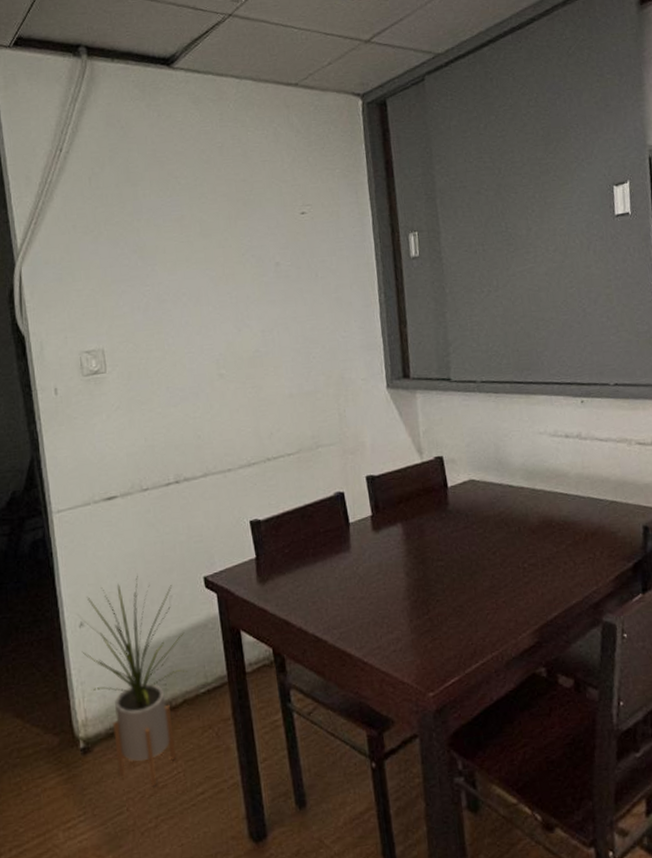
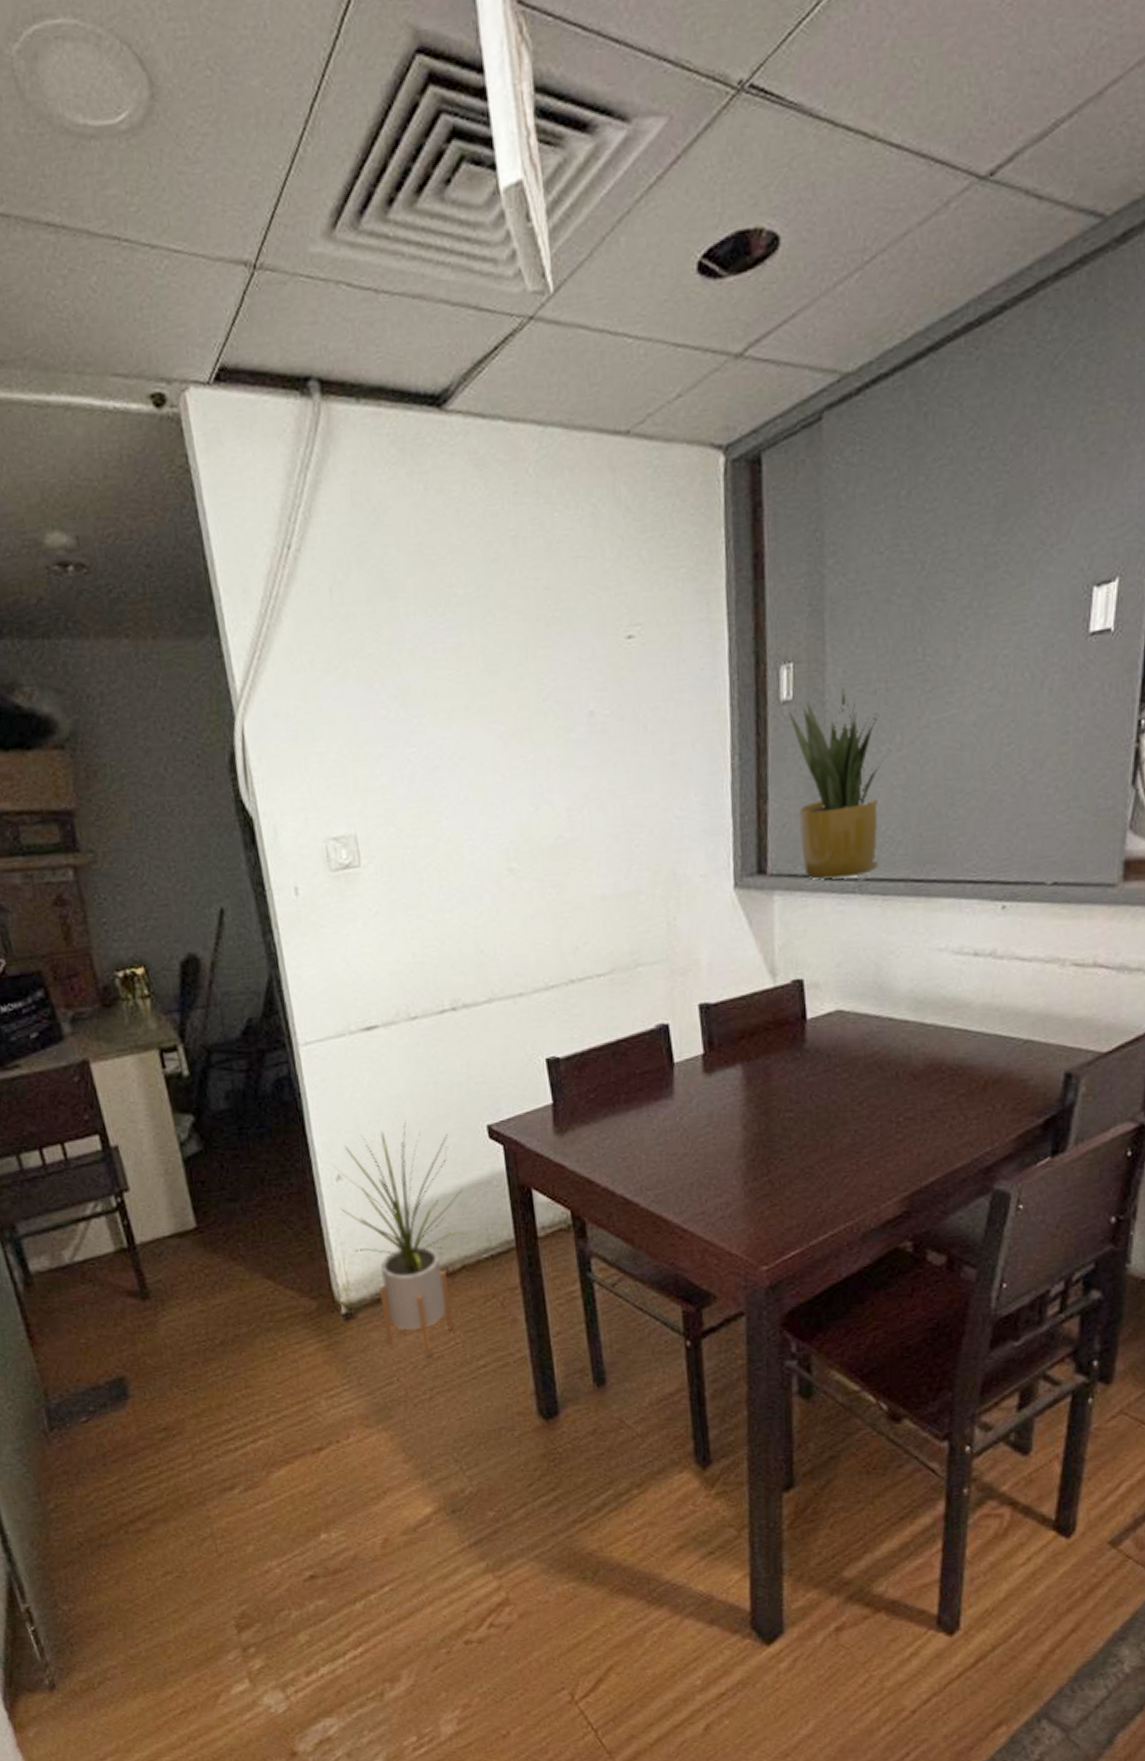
planter: none [417,249,490,382] -> present [788,688,883,880]

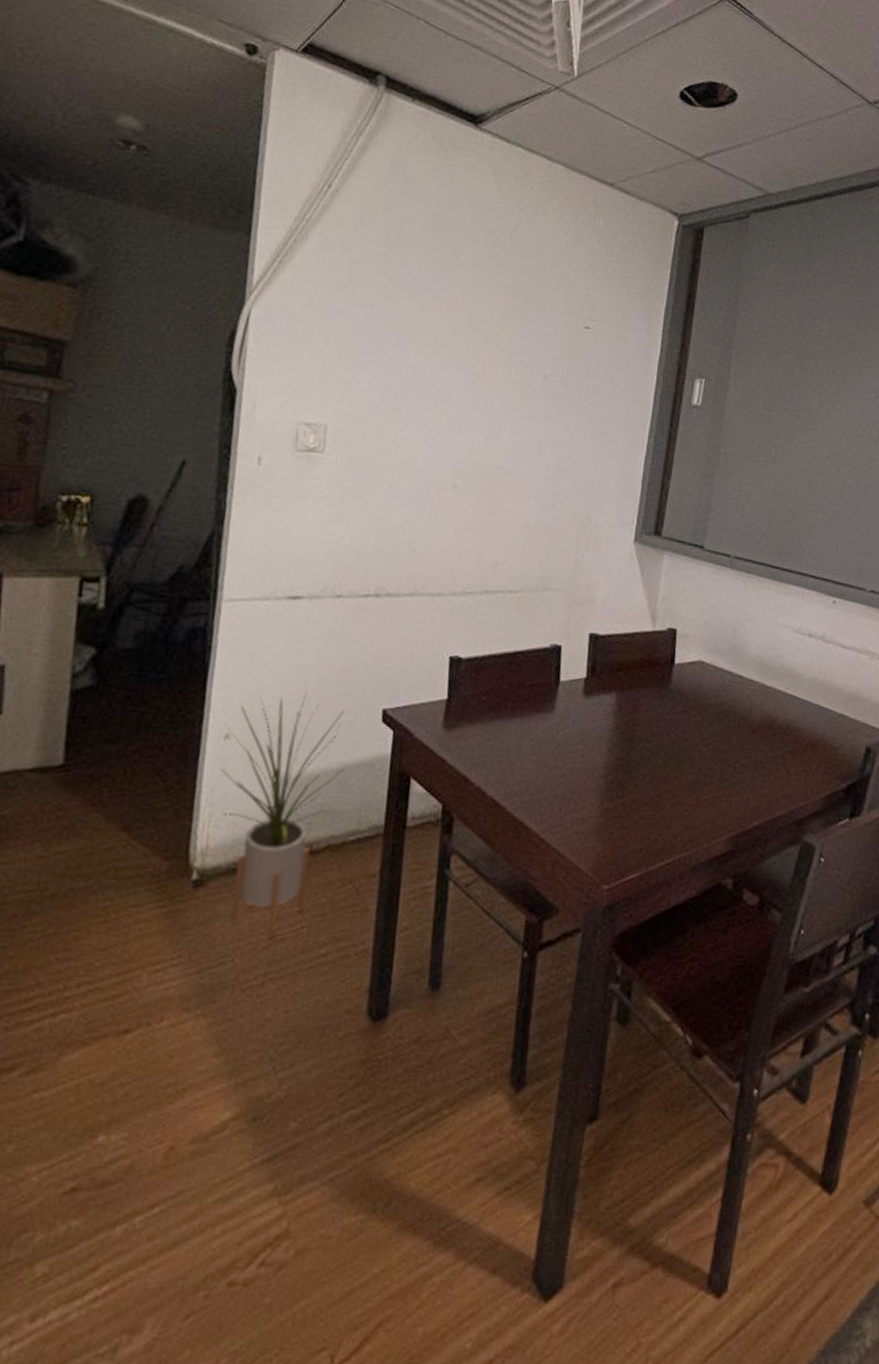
planter: present [788,688,883,880] -> none [690,407,762,553]

